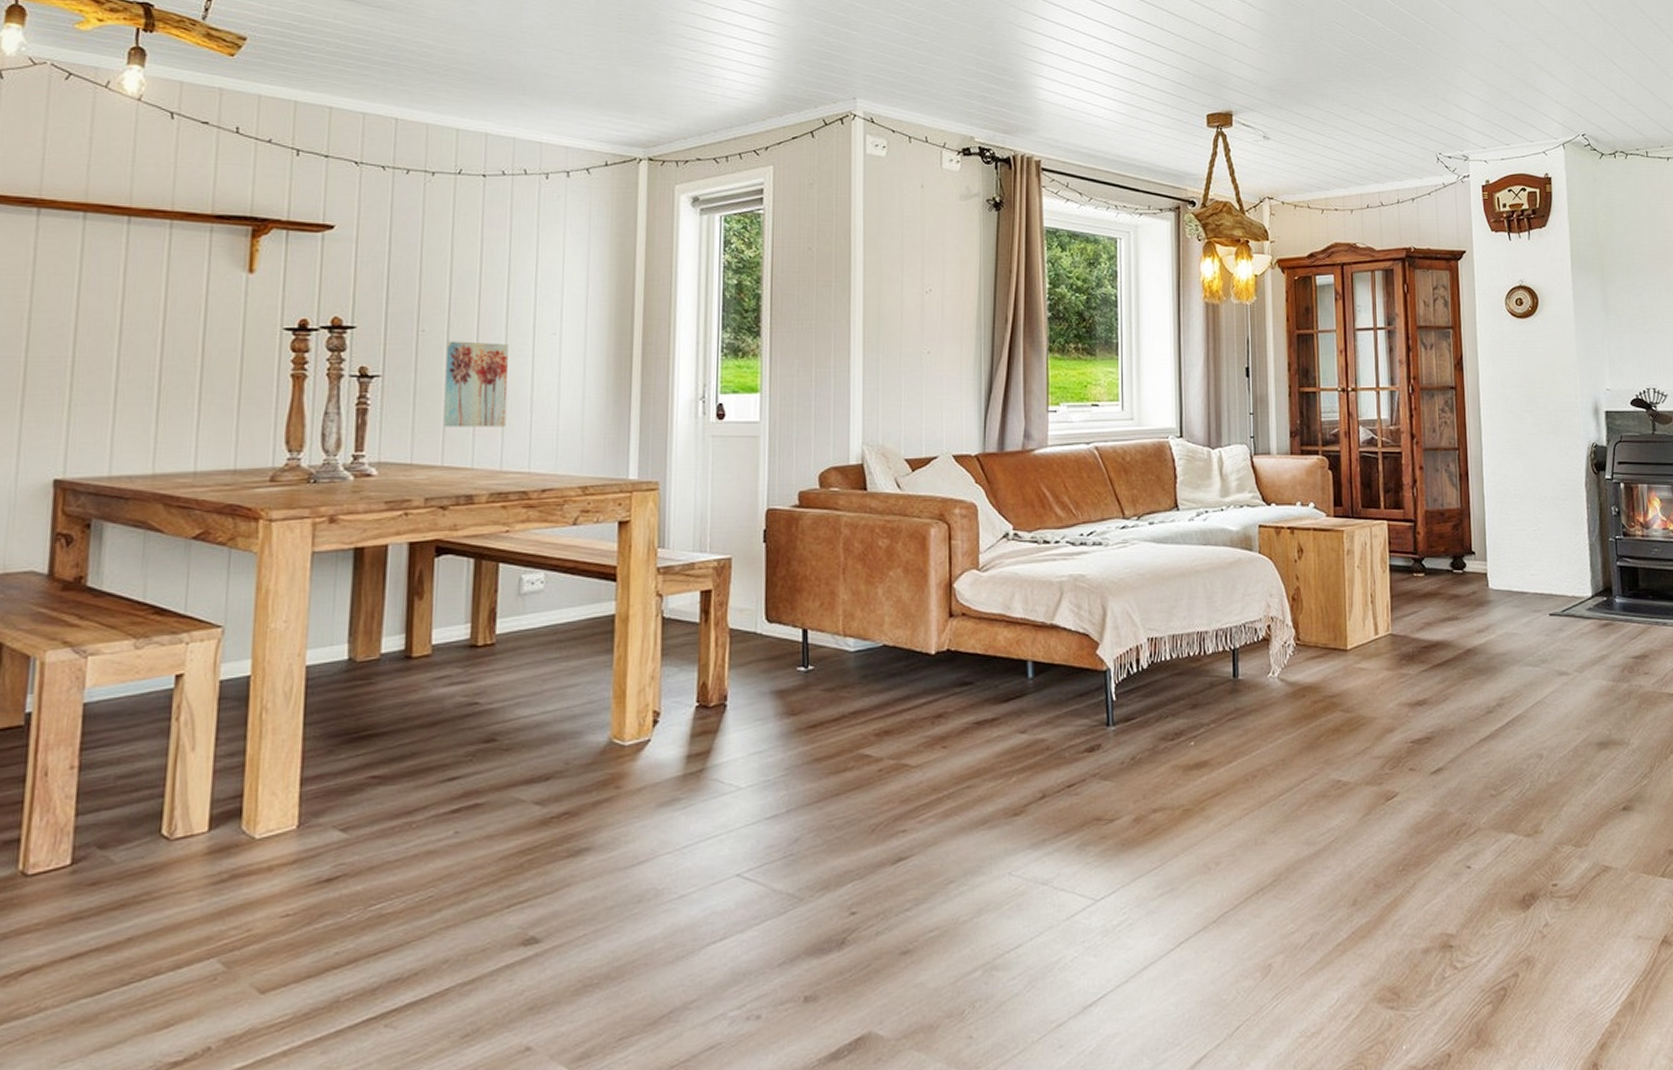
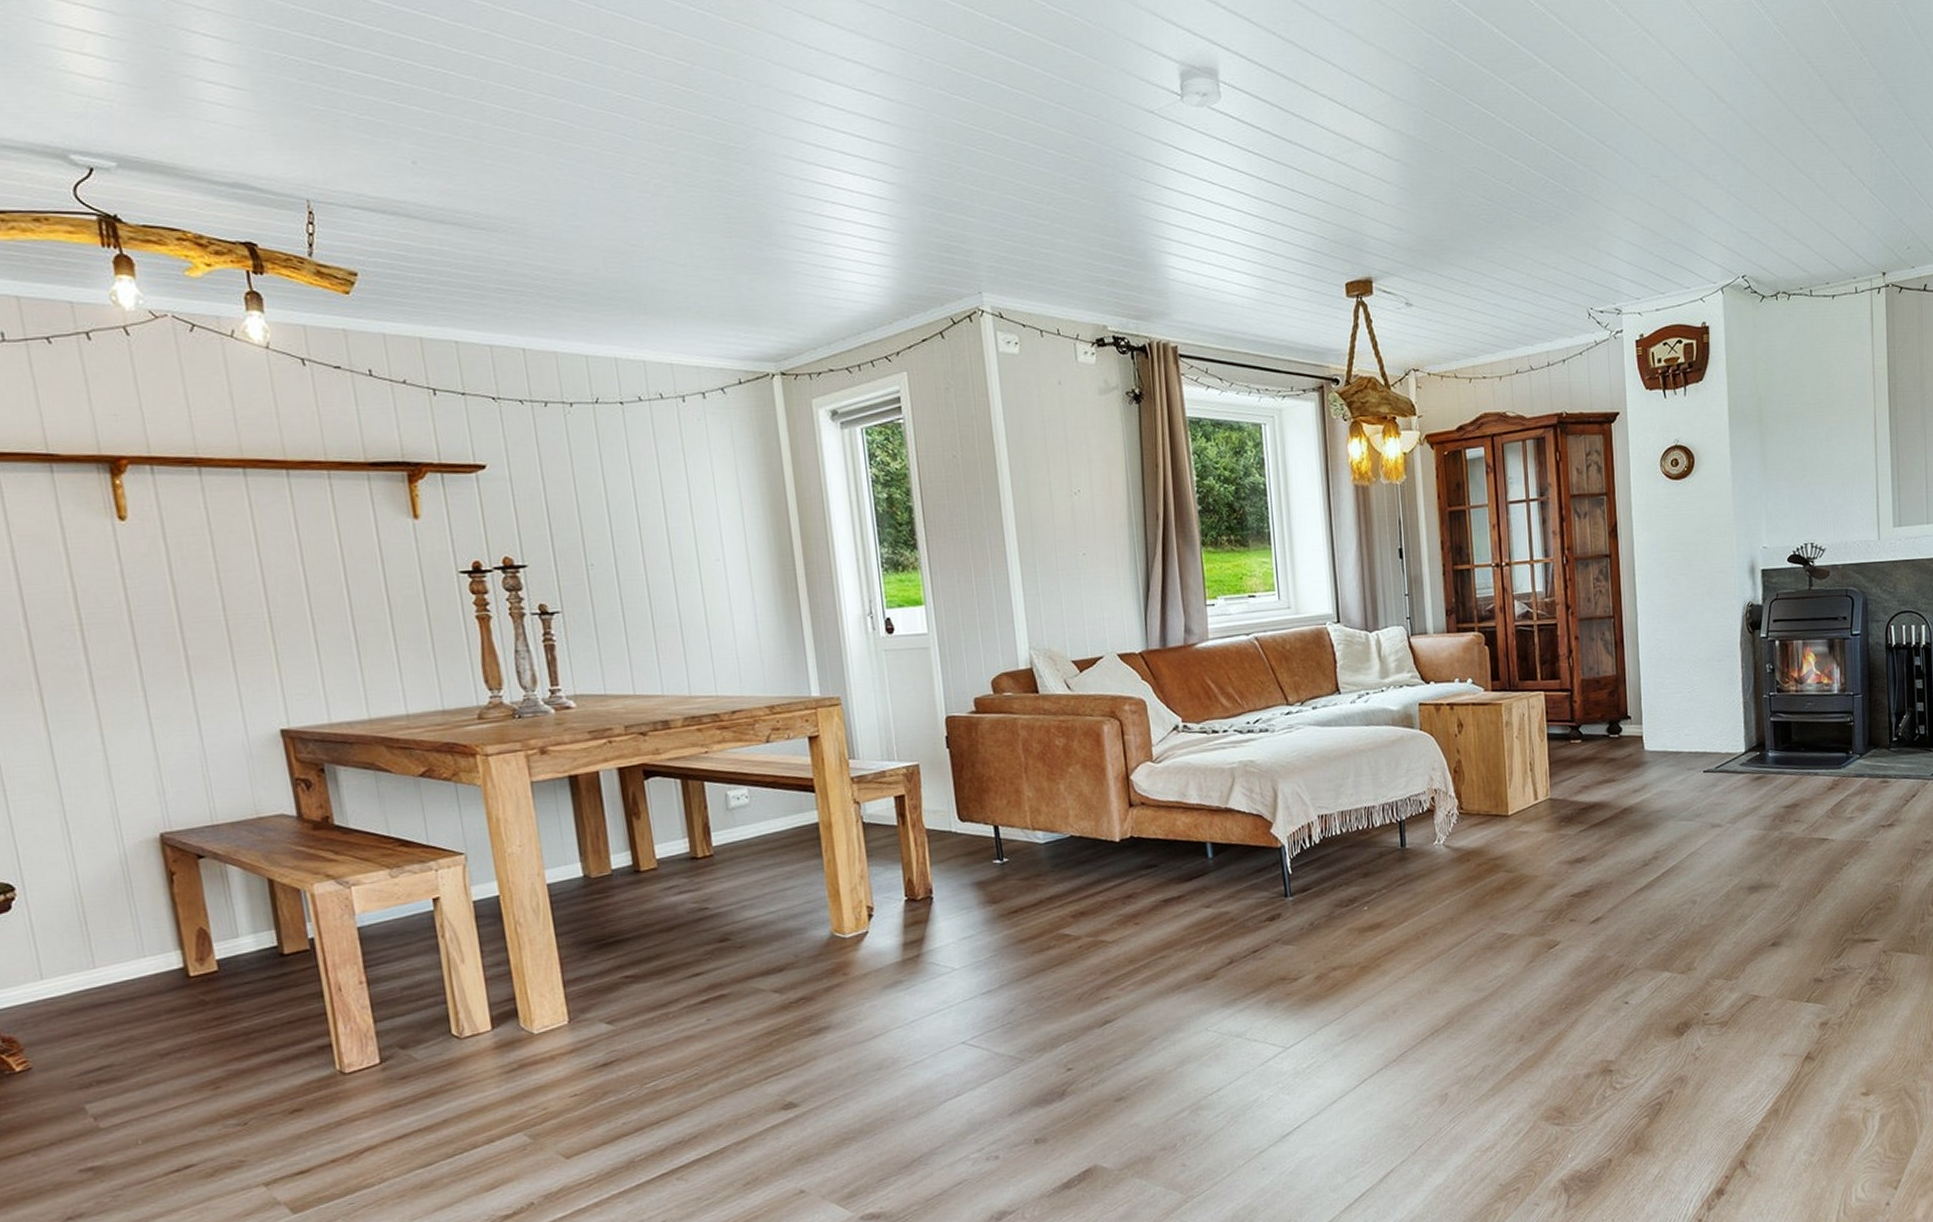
wall art: present [443,341,509,427] -> none [616,572,687,658]

